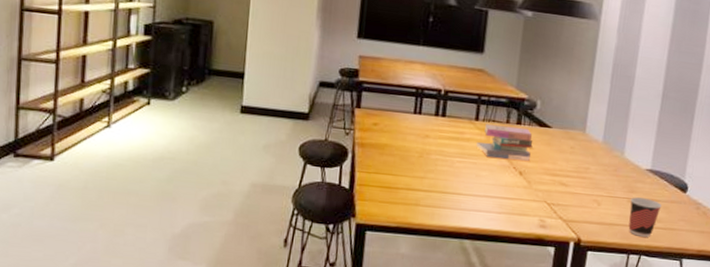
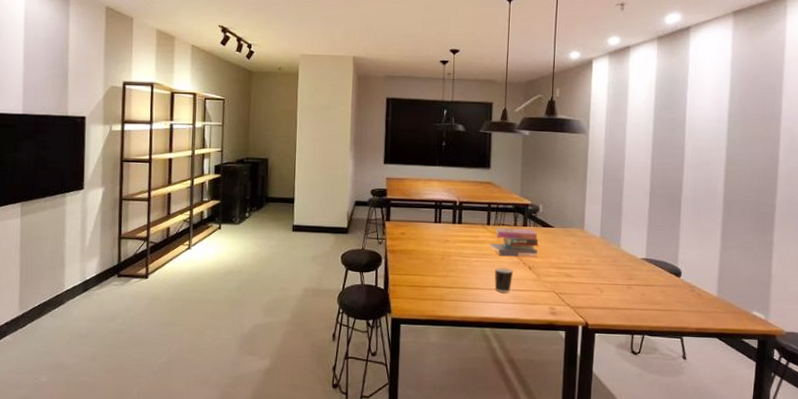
mug: none [478,171,501,201] -> present [494,267,513,293]
cup: present [628,197,662,237] -> none [629,283,659,319]

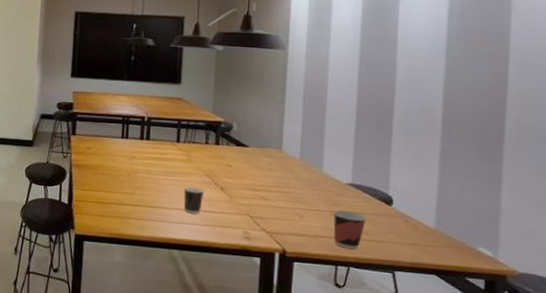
books: present [490,227,539,258] -> none [179,145,232,178]
cup: none [629,283,659,319] -> present [333,210,367,249]

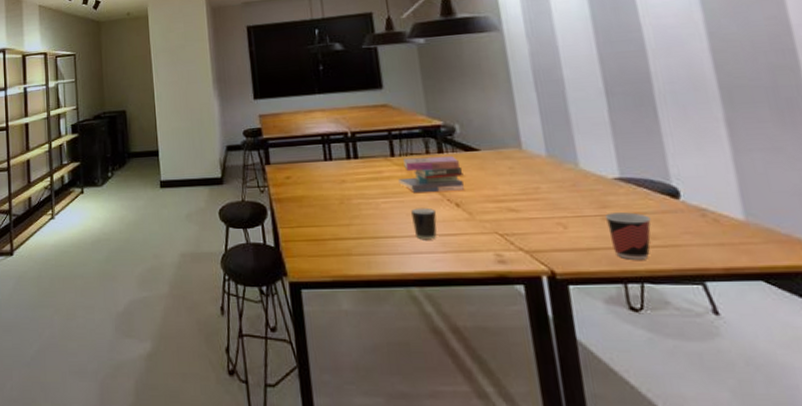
books: none [179,145,232,178] -> present [398,155,464,194]

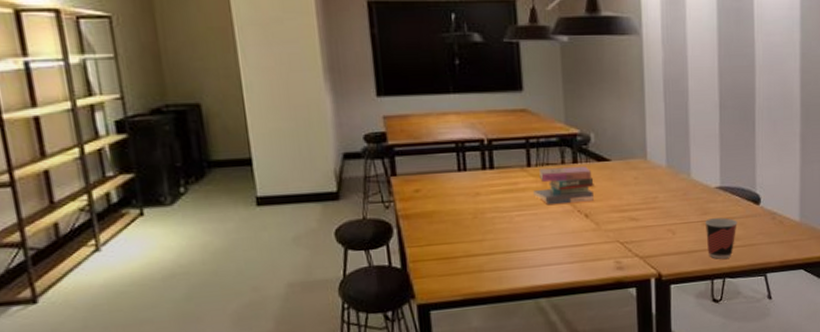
mug: present [411,207,437,240] -> none [544,219,567,252]

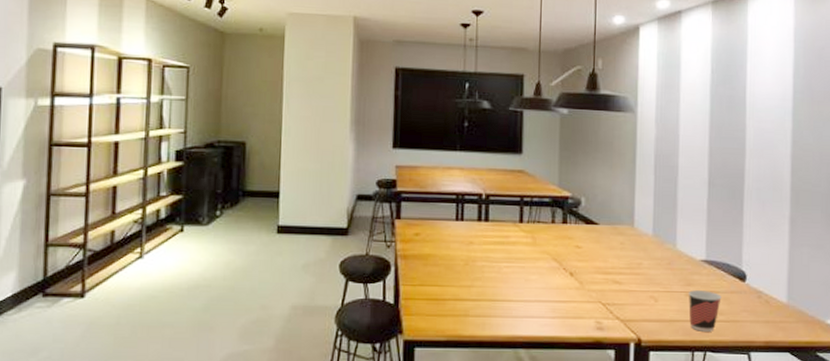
books: present [533,166,594,206] -> none [523,225,581,262]

